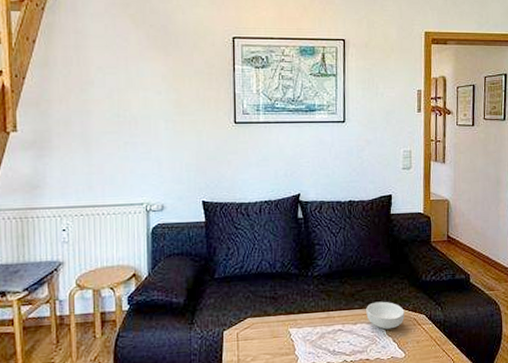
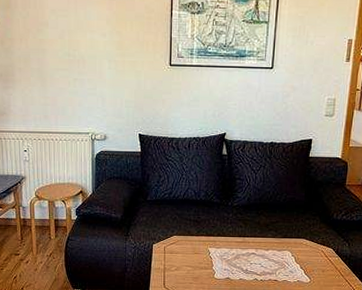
cereal bowl: present [366,301,404,330] -> none [278,233,313,258]

